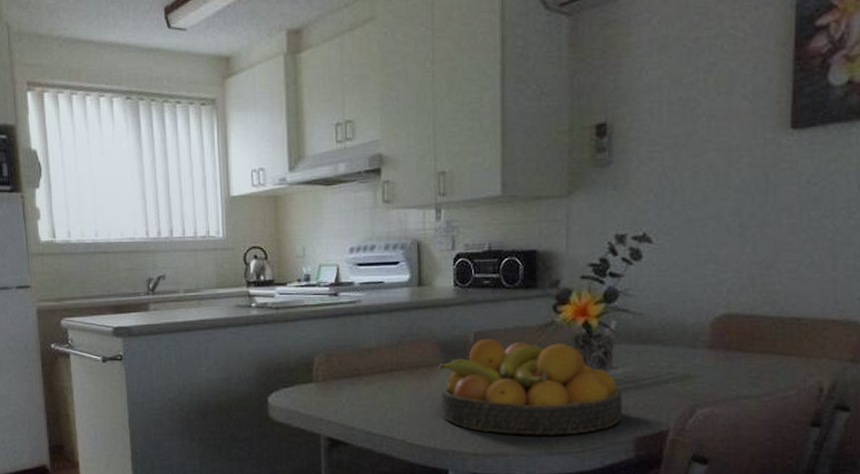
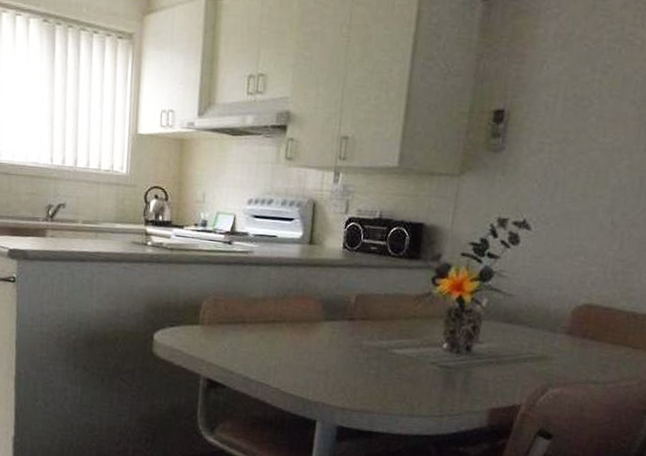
fruit bowl: present [438,339,623,435] -> none [316,302,484,400]

